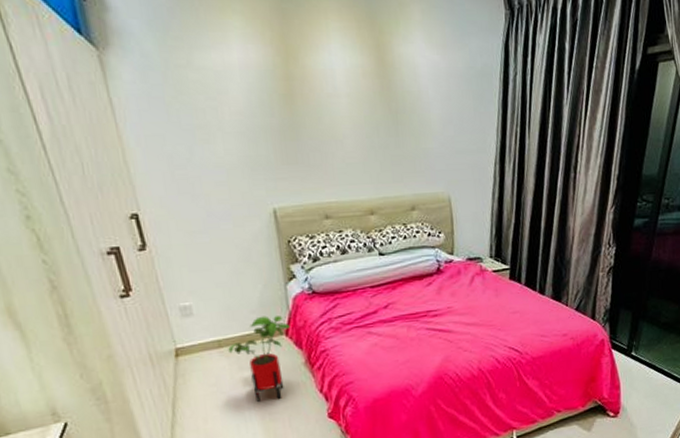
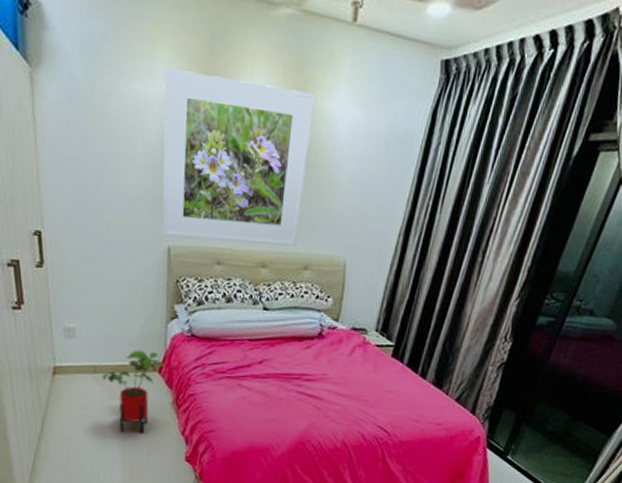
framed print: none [239,34,400,199] -> present [161,67,316,247]

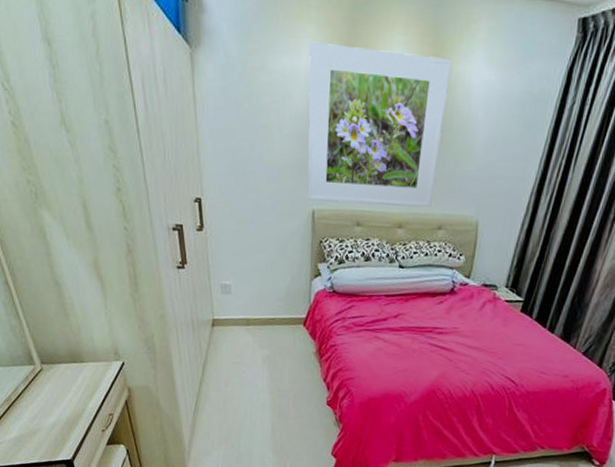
house plant: present [102,350,164,433] -> none [254,304,309,379]

